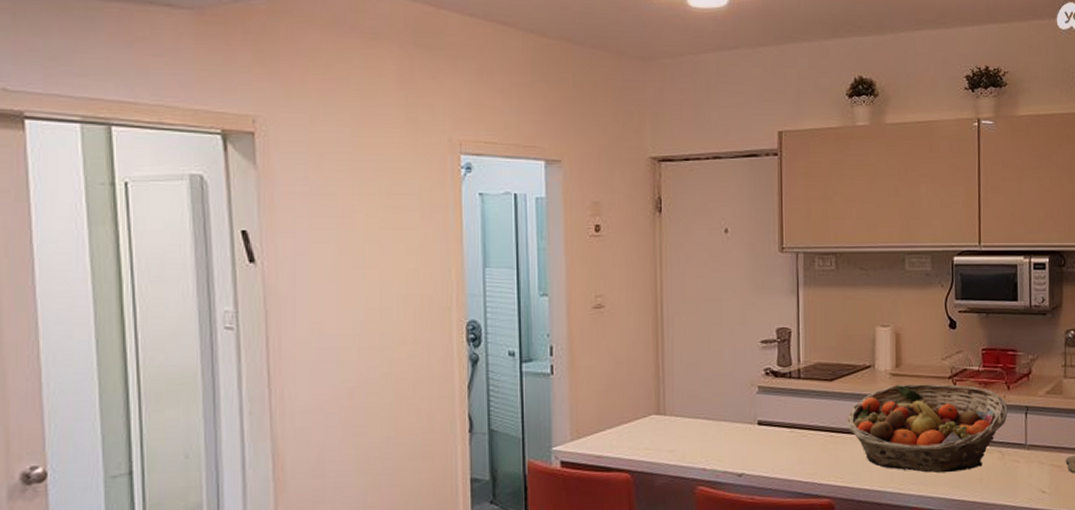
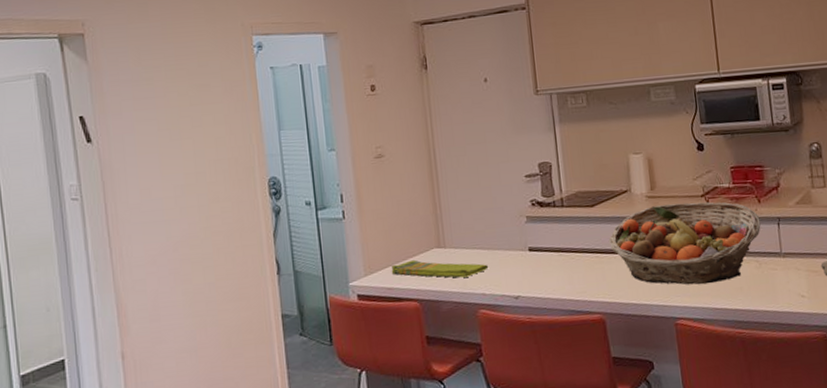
dish towel: none [601,426,712,449] -> present [391,259,489,278]

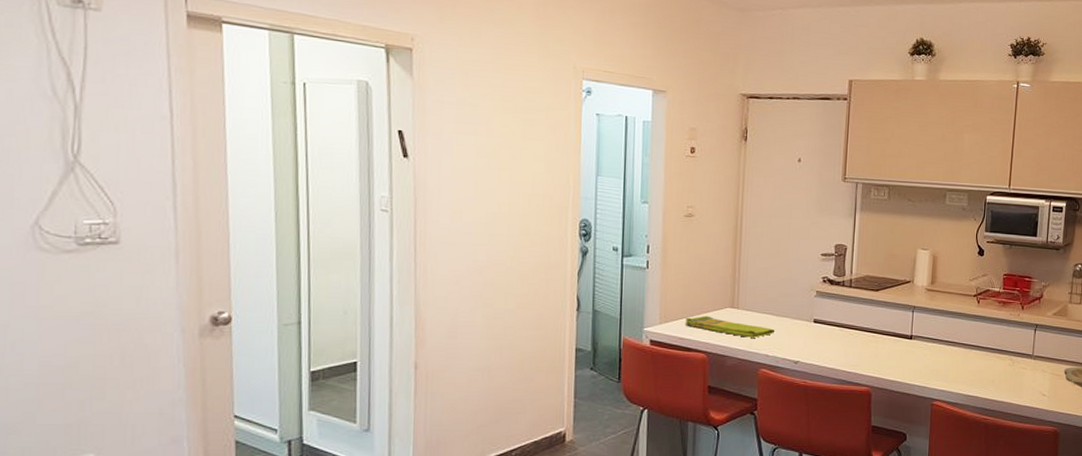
fruit basket: present [608,202,761,285] -> none [886,298,1021,374]

